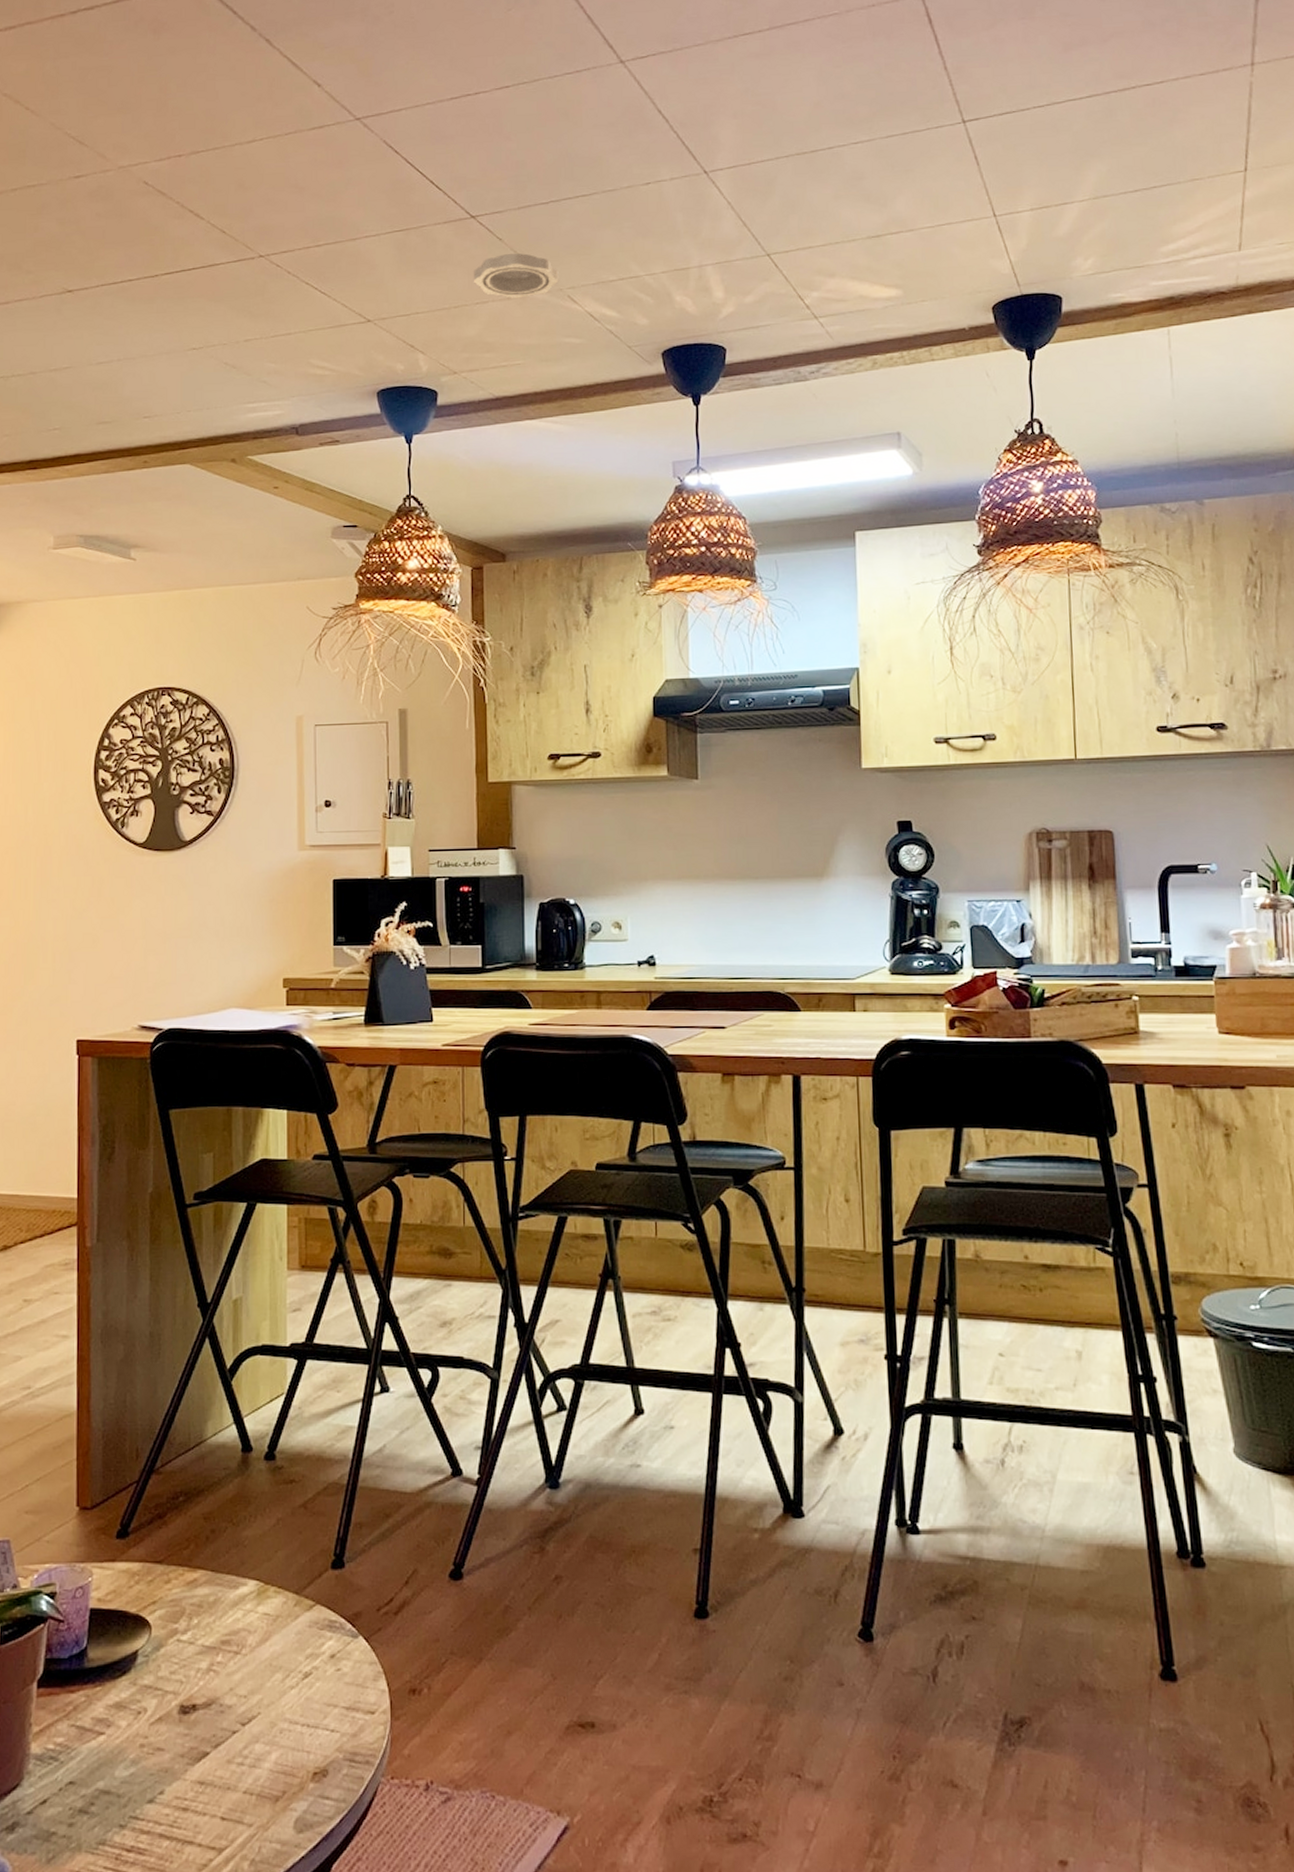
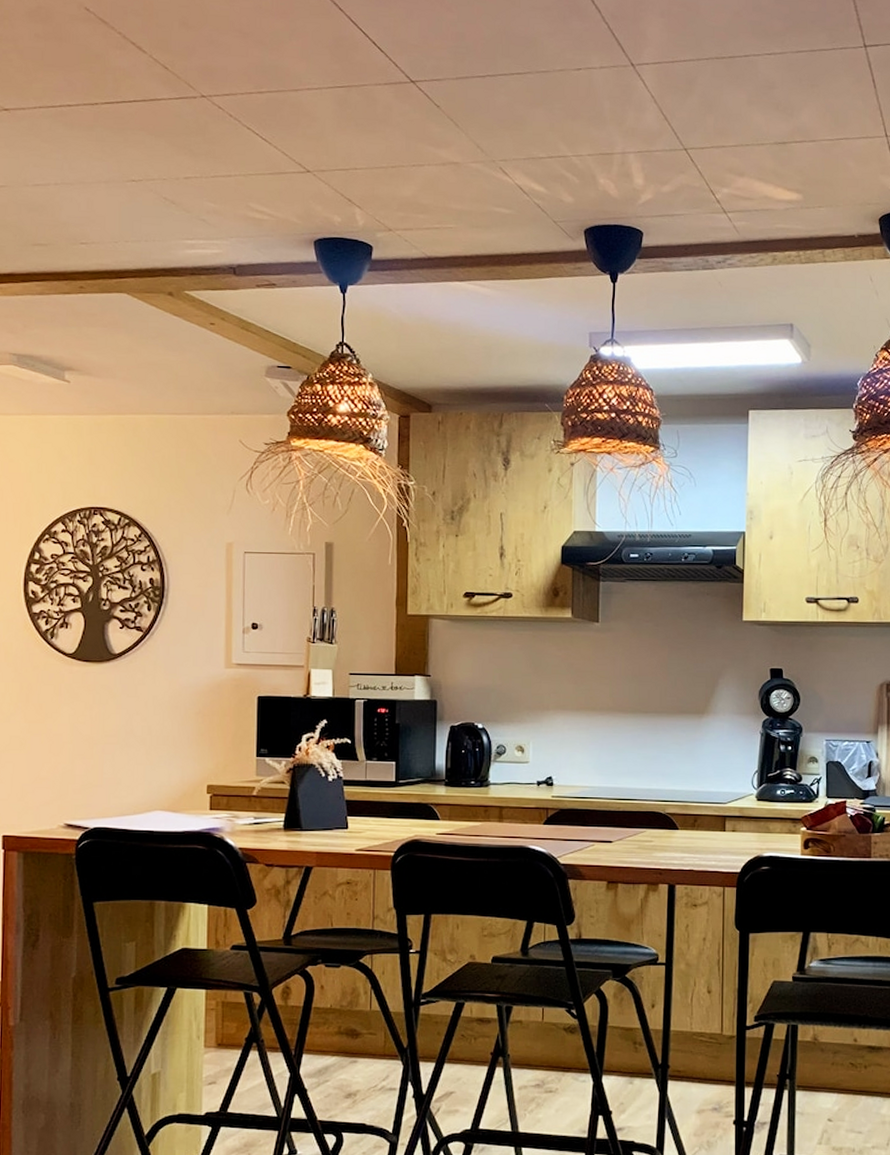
smoke detector: present [473,253,559,298] -> none [410,121,492,165]

